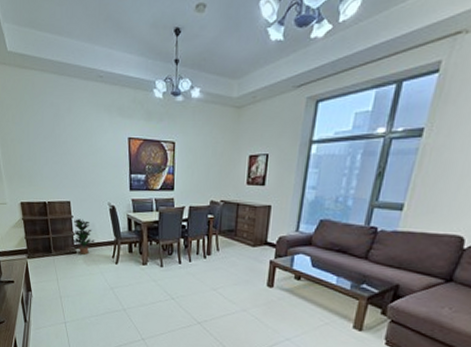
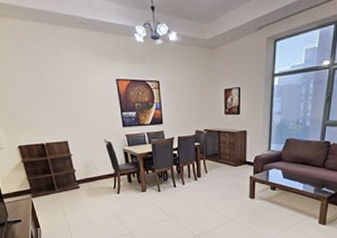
potted plant: present [71,219,95,255] -> none [73,156,96,188]

